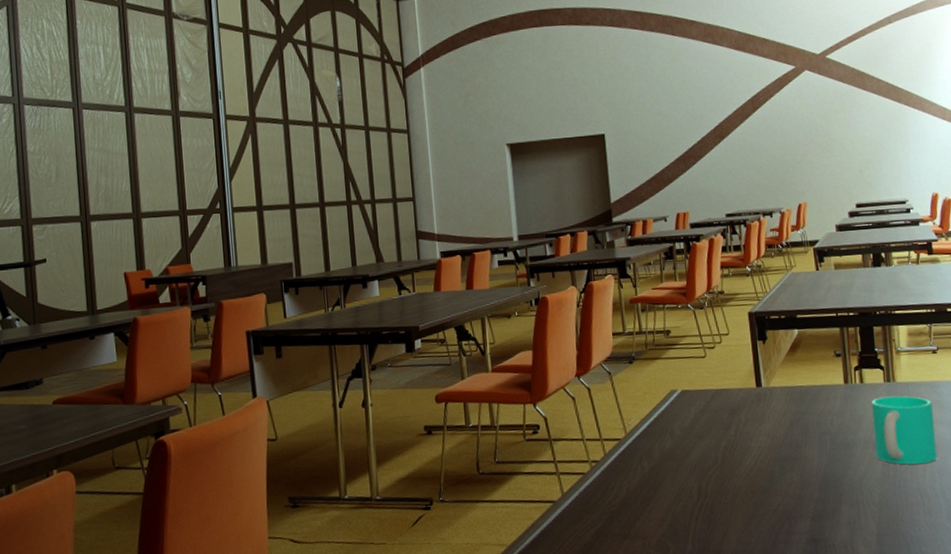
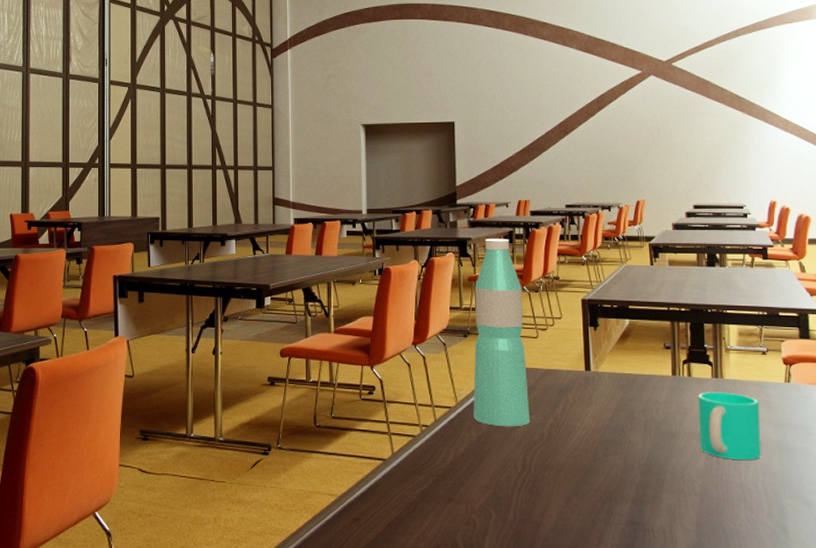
water bottle: none [637,255,704,454] -> present [473,238,531,427]

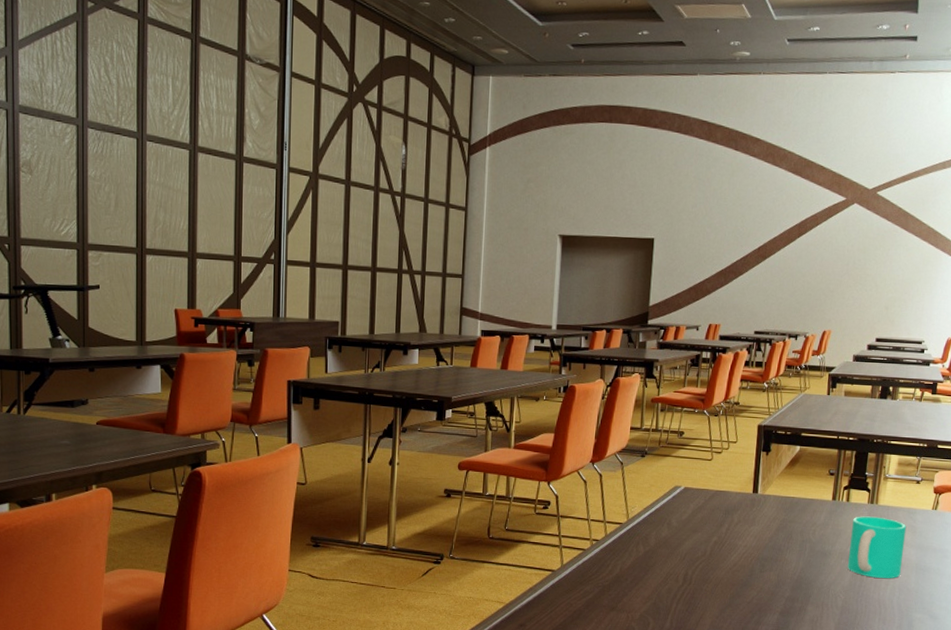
water bottle: present [473,238,531,427] -> none [642,361,703,544]

